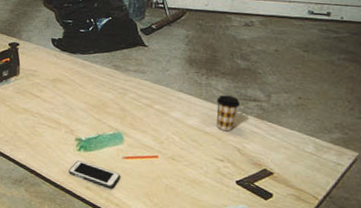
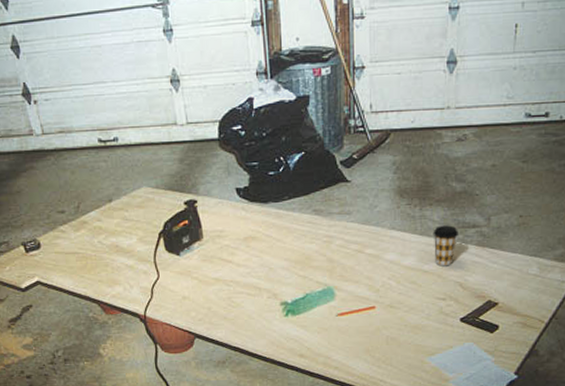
cell phone: present [69,160,120,188] -> none [277,327,336,351]

